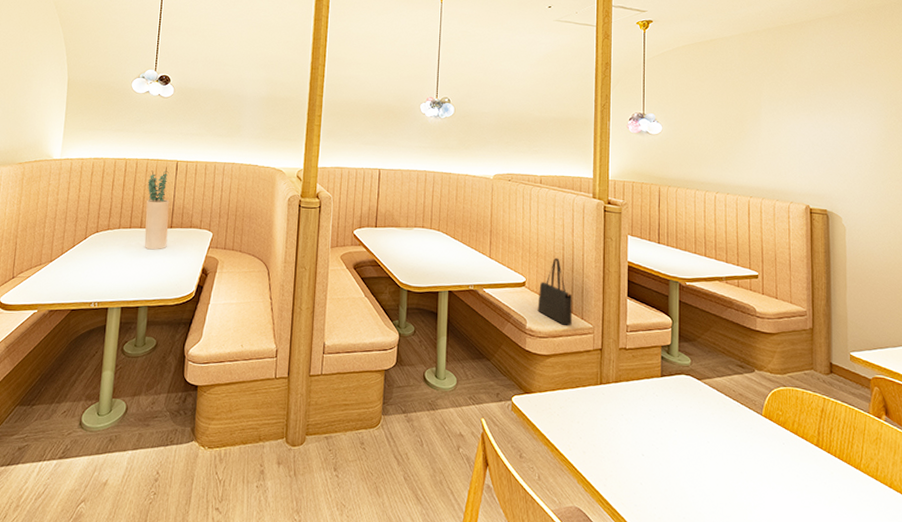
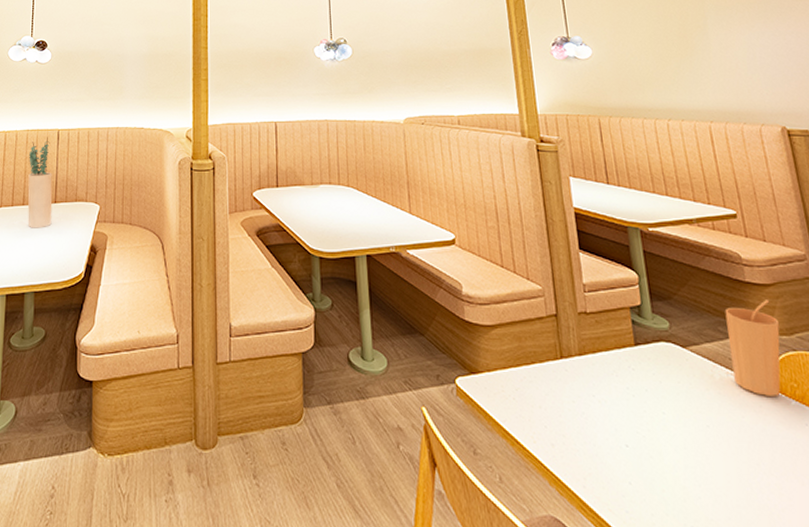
tote bag: present [537,257,572,326] -> none [472,208,517,288]
cup: none [735,345,777,422] -> present [725,300,781,398]

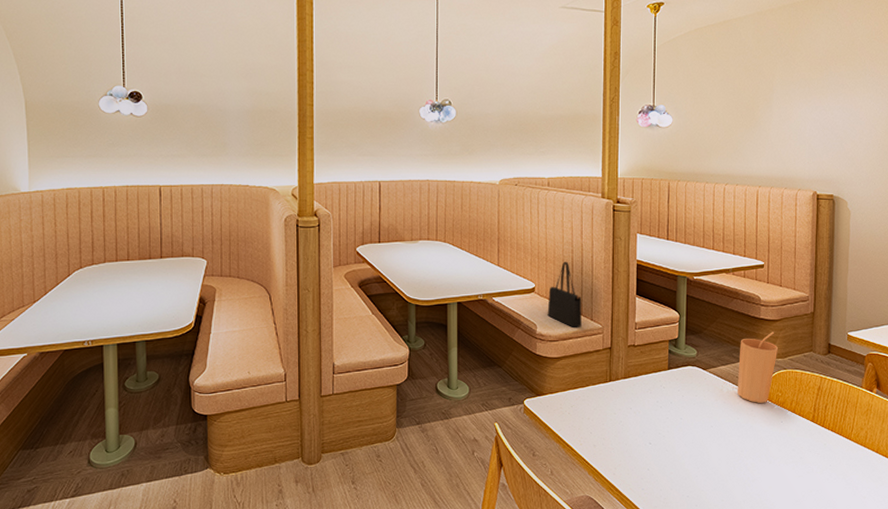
vase: present [27,137,53,228] -> none [130,193,159,283]
tote bag: none [472,208,517,288] -> present [547,261,582,327]

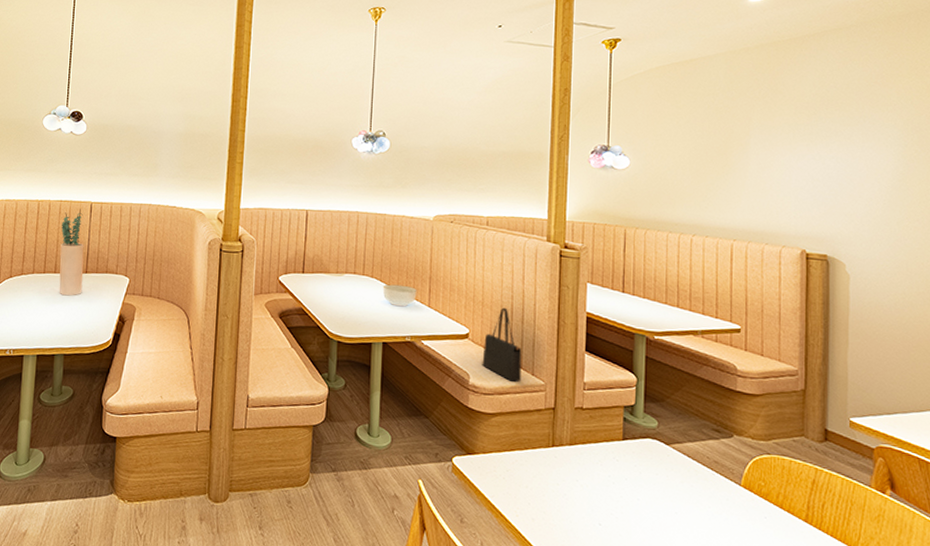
vase: none [130,193,159,283] -> present [59,208,84,296]
bowl: none [455,247,487,268] -> present [382,284,417,307]
cup: present [737,332,779,404] -> none [708,408,760,493]

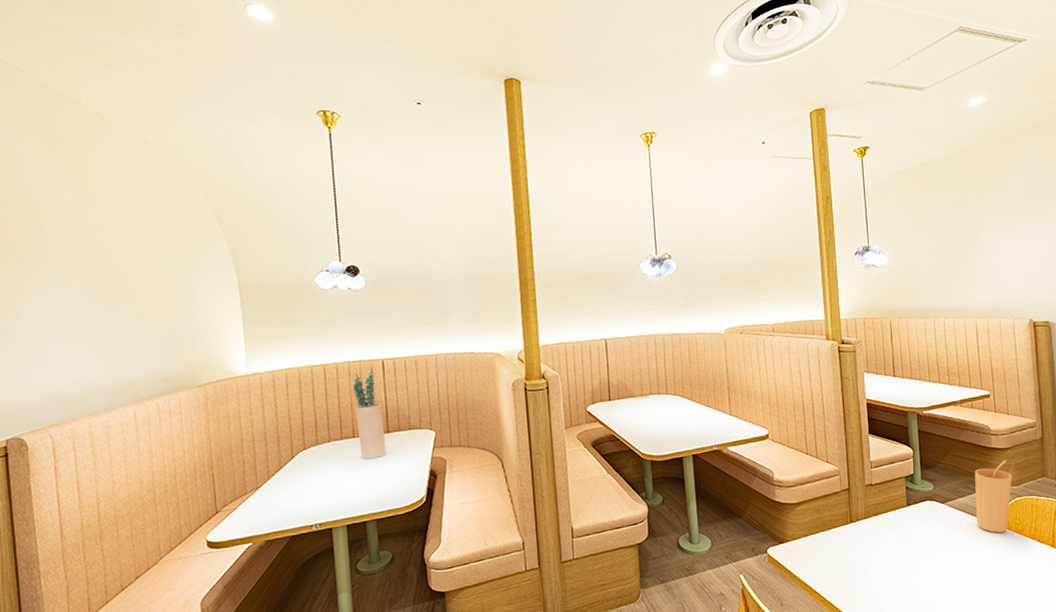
bowl: present [382,284,417,307] -> none [686,398,718,420]
tote bag: present [482,307,522,382] -> none [782,405,818,471]
cup: none [708,408,760,493] -> present [974,460,1012,533]

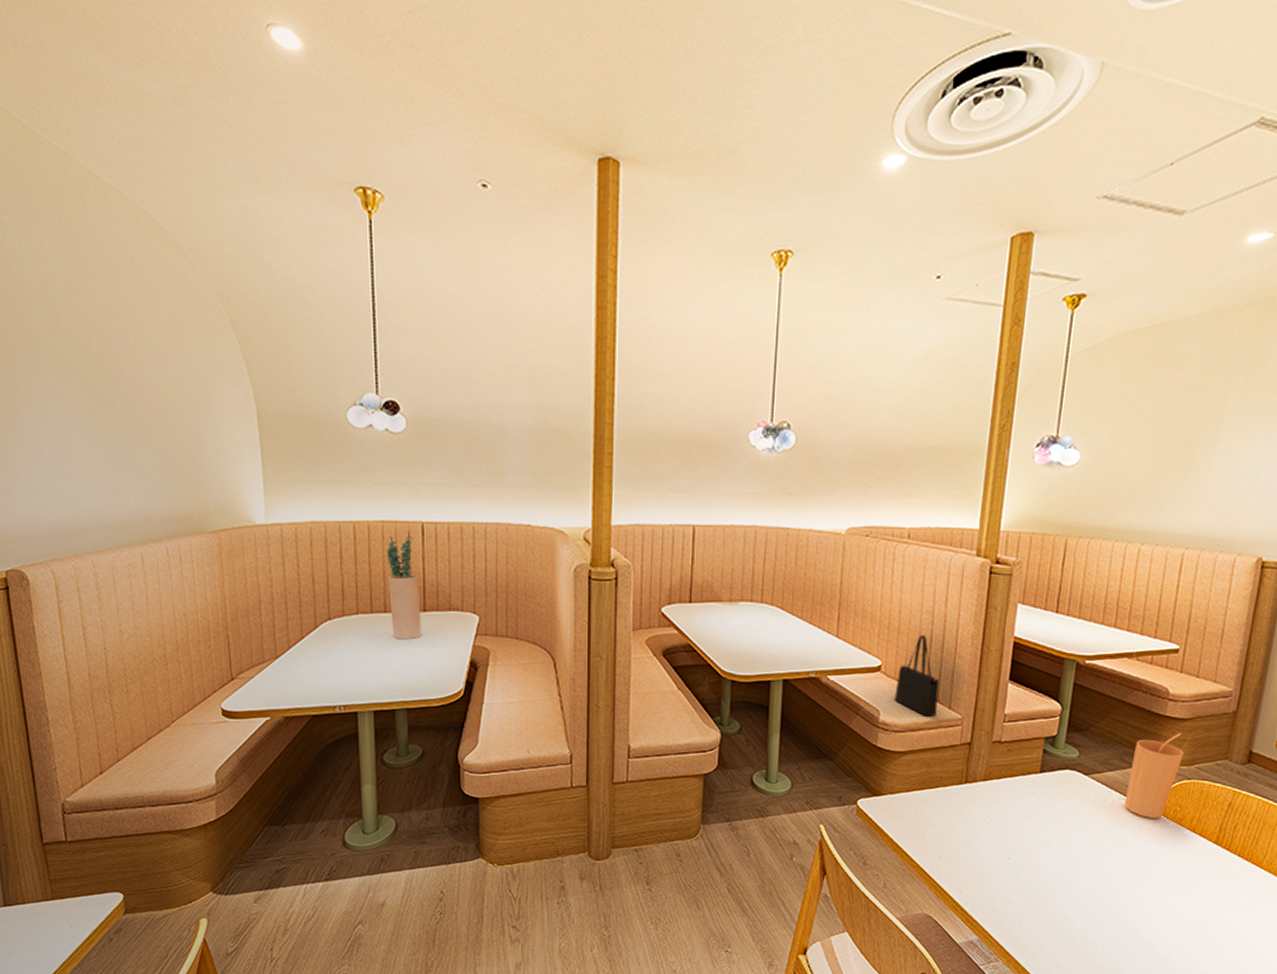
tote bag: none [782,405,818,471] -> present [894,634,940,717]

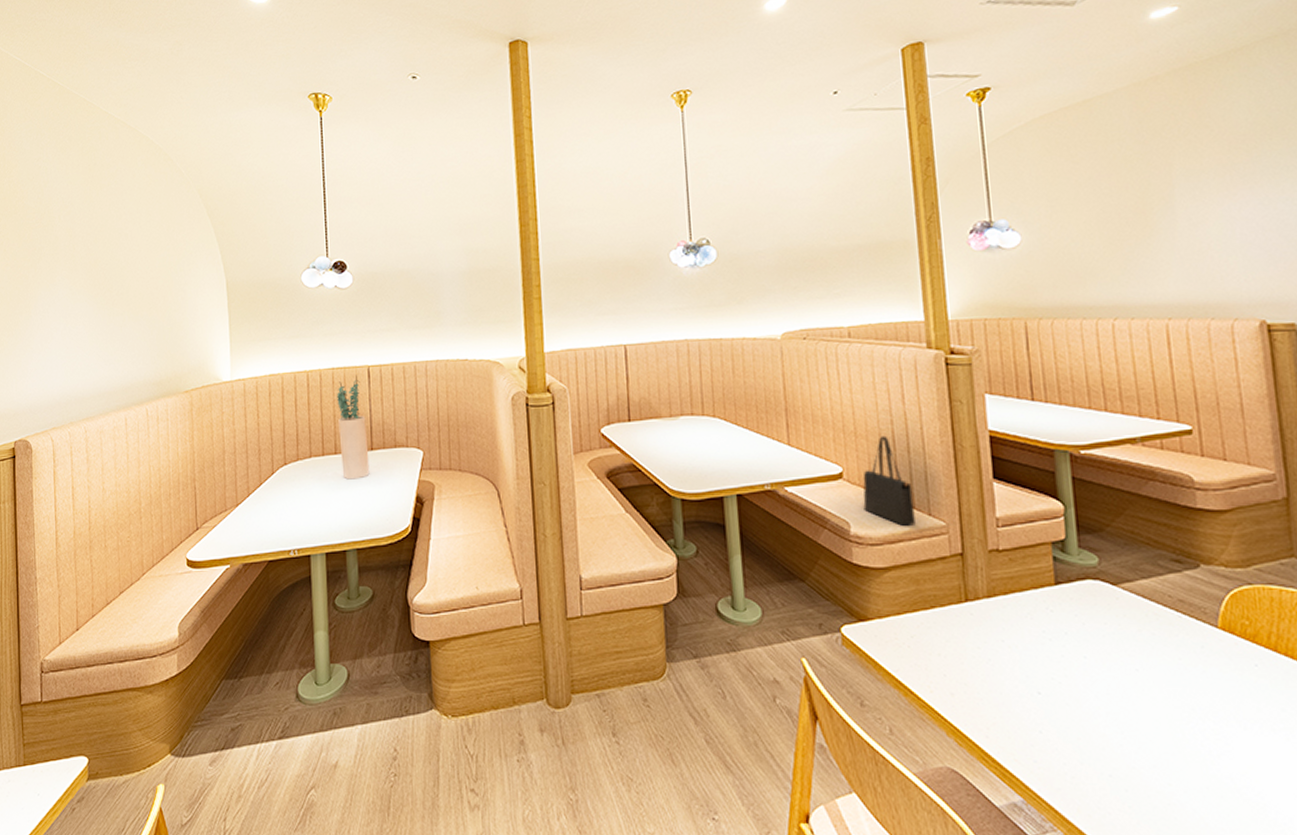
cup: present [1124,733,1184,819] -> none [1168,528,1235,637]

